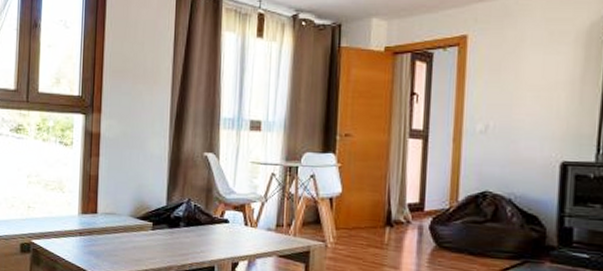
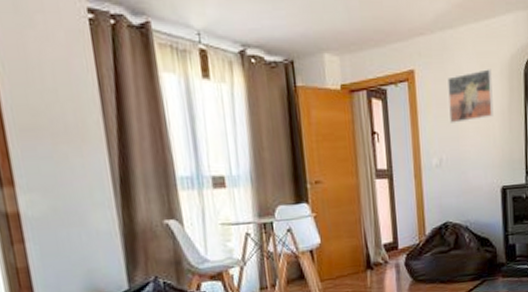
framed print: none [503,36,563,90] -> present [447,69,494,123]

